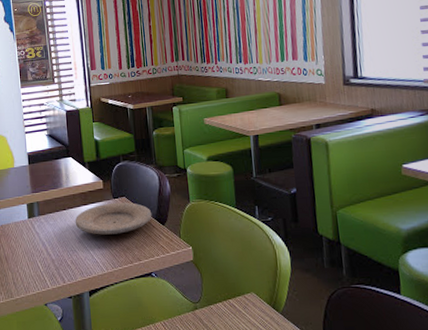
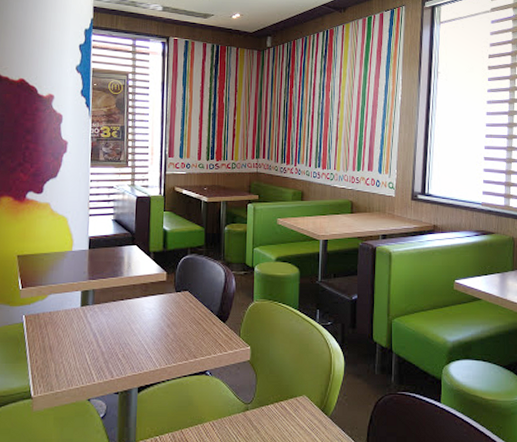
plate: present [75,202,152,235] -> none [131,296,214,329]

